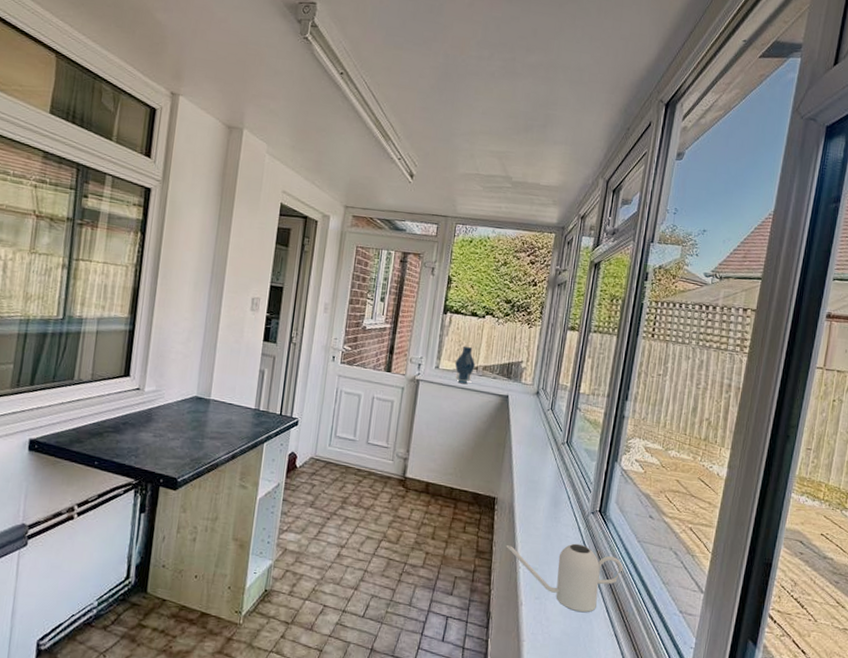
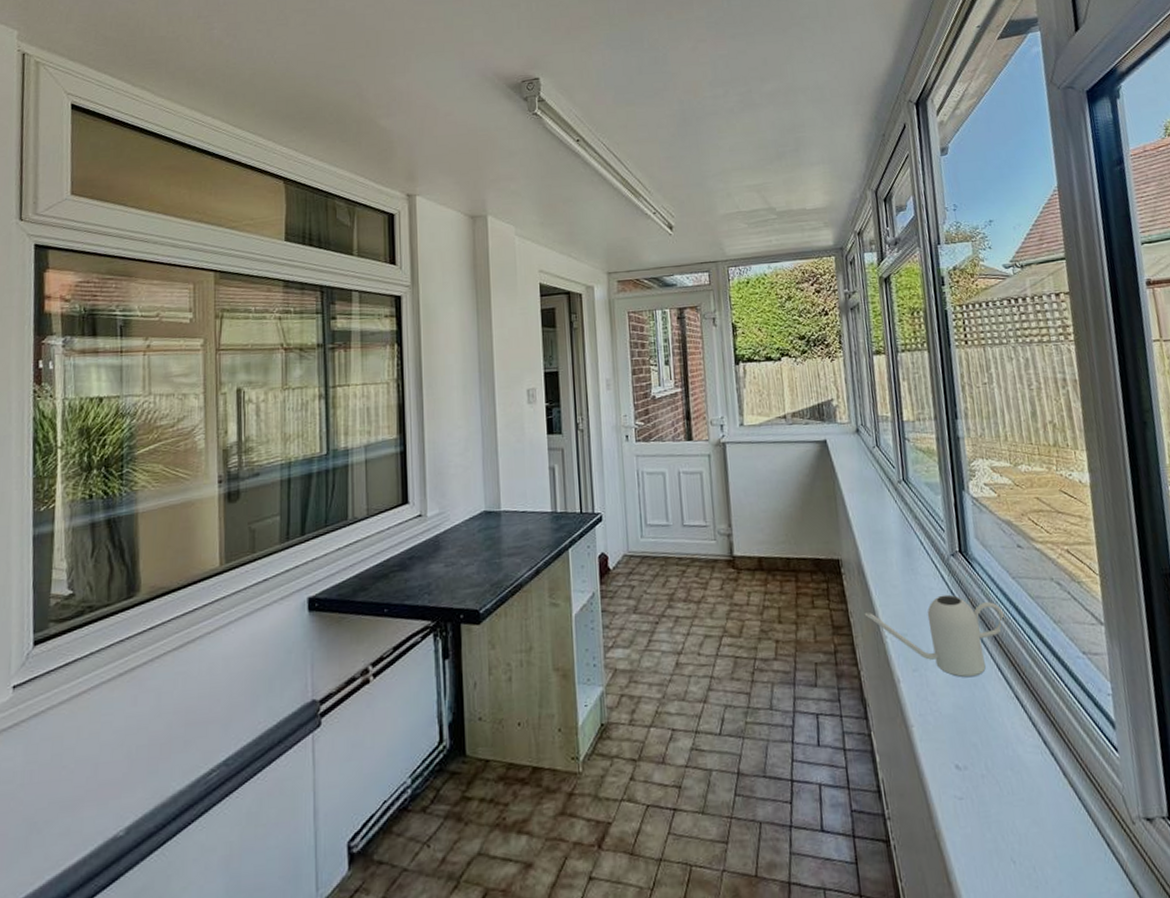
vase: present [455,345,476,385] -> none [760,394,783,438]

